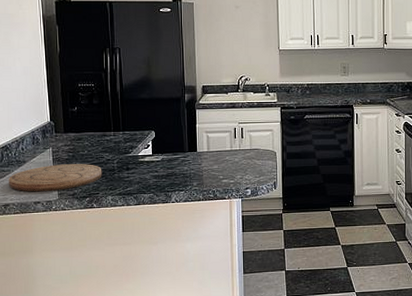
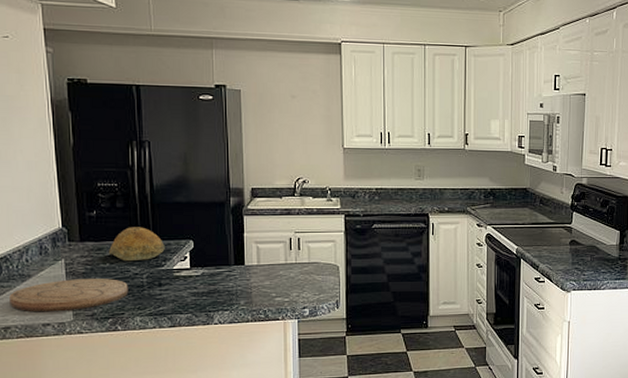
bowl: none [86,120,132,149] -> present [108,227,165,262]

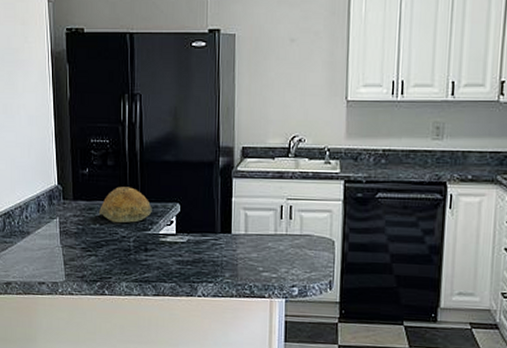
cutting board: present [9,279,129,312] -> none [11,238,116,271]

